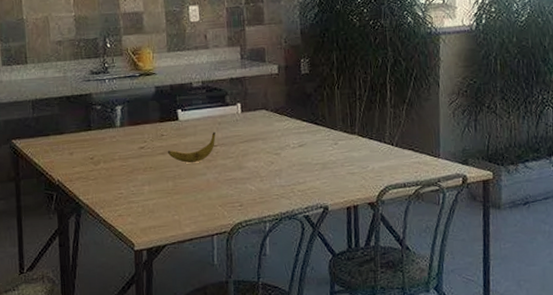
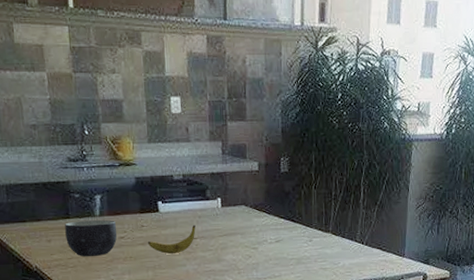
bowl: none [86,130,138,168] -> present [65,220,117,256]

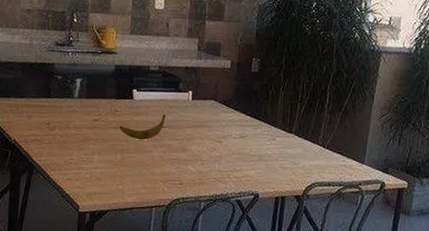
bowl: present [65,220,117,256] -> none [45,101,93,135]

